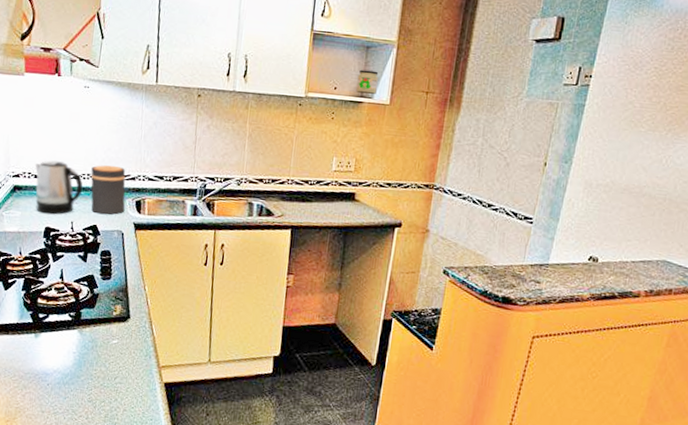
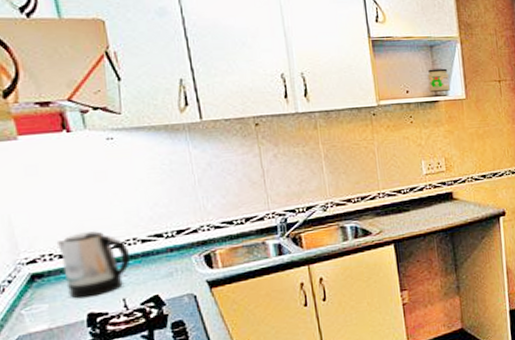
cylinder: present [90,165,126,215] -> none [137,221,192,282]

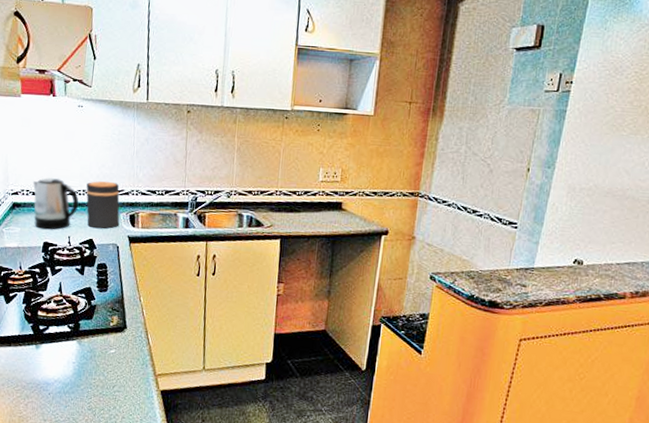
cylinder: none [137,221,192,282] -> present [86,181,120,229]
jar: present [427,68,450,93] -> none [340,82,362,107]

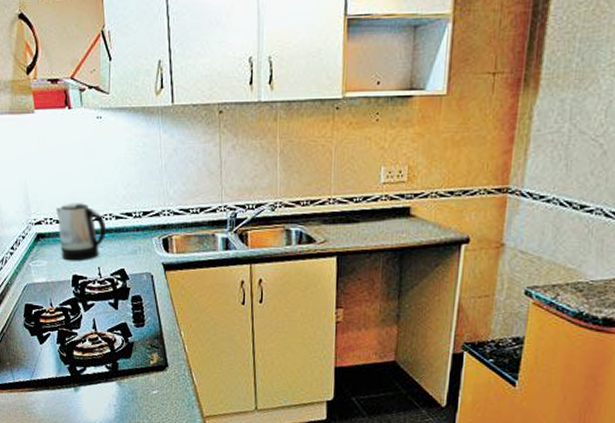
cylinder: present [86,181,120,229] -> none [113,201,152,257]

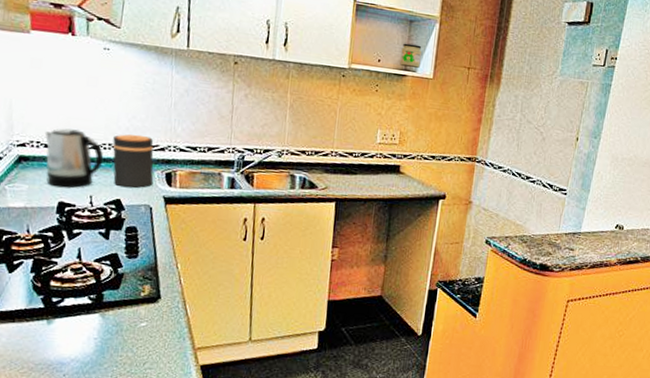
cylinder: none [113,201,152,257] -> present [112,134,154,188]
jar: none [404,55,431,86] -> present [400,43,422,69]

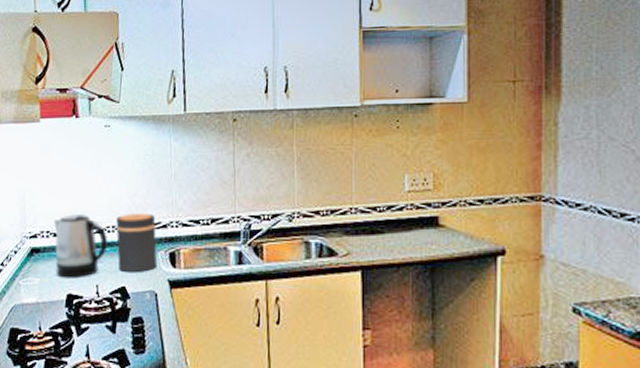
jar: present [400,43,422,69] -> none [423,64,449,94]

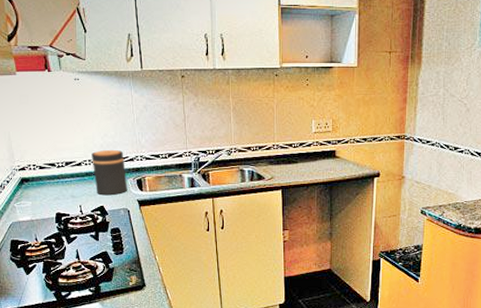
kettle: present [53,214,108,279] -> none [38,151,86,201]

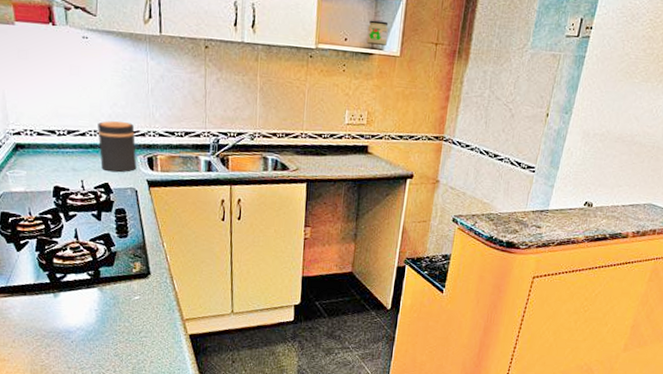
jar: none [326,37,344,60] -> present [366,20,389,47]

